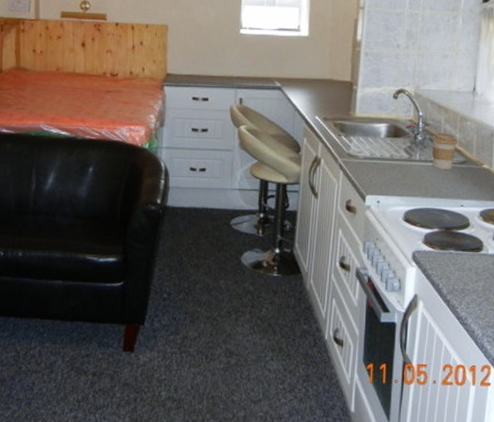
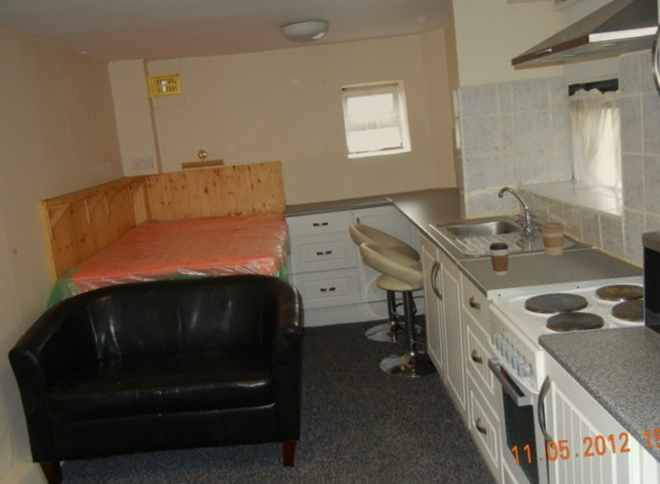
coffee cup: none [374,146,396,183] -> present [488,242,510,277]

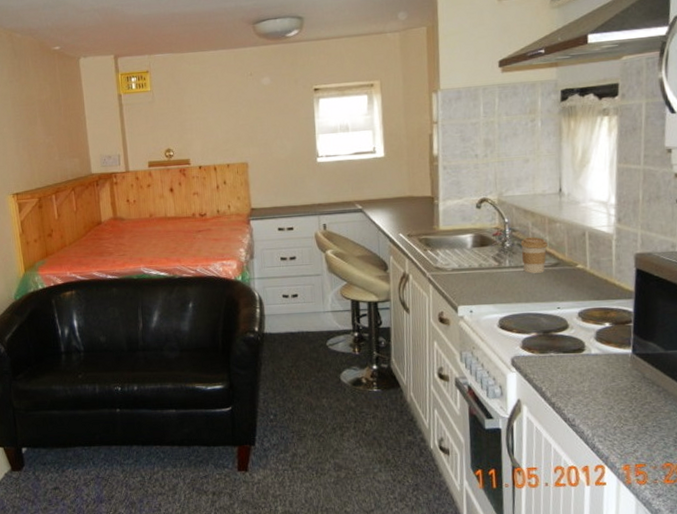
coffee cup: present [488,242,510,277] -> none [462,256,485,292]

